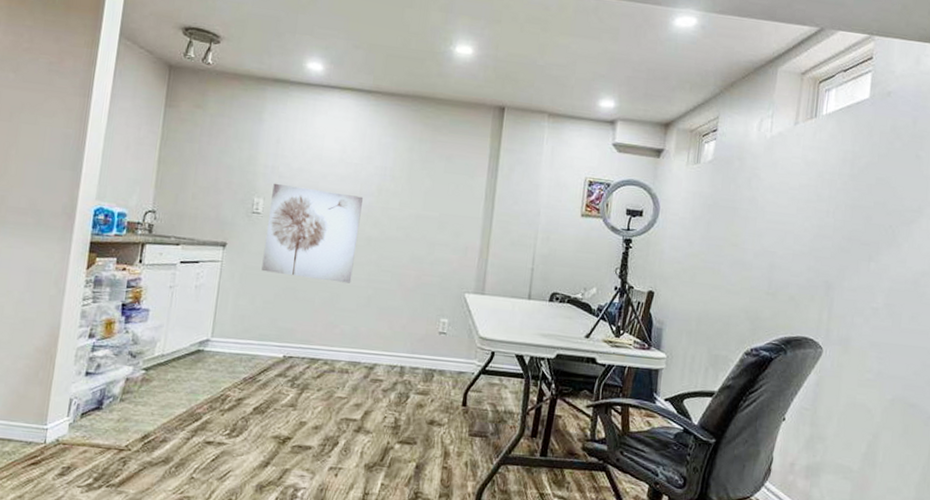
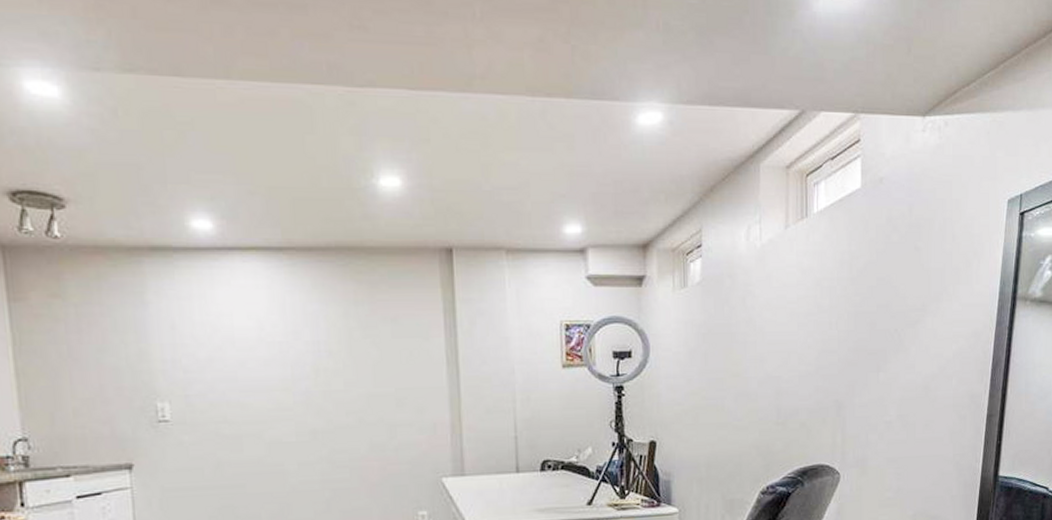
wall art: present [261,183,363,284] -> none [178,380,302,492]

